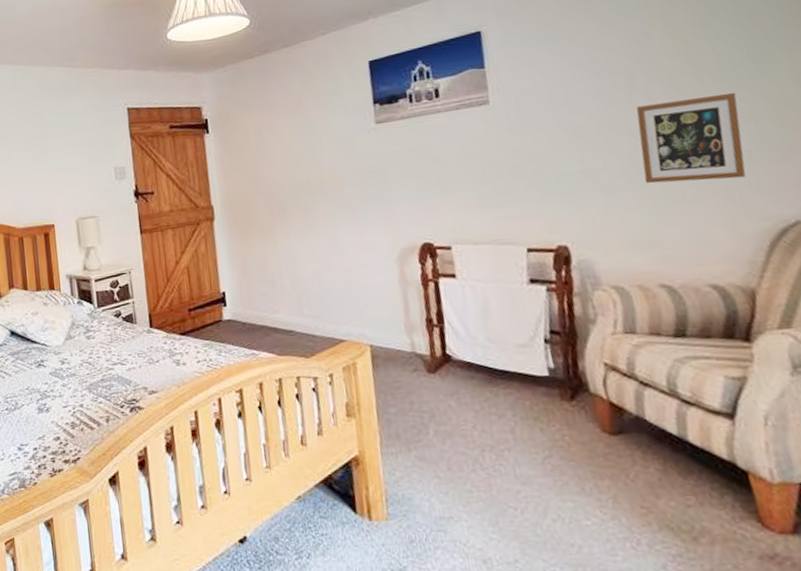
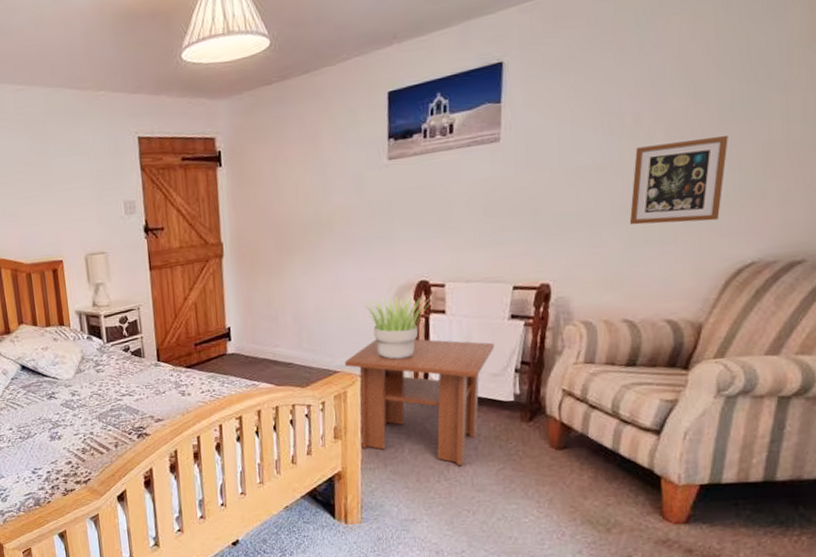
coffee table: none [351,305,517,452] -> present [345,339,495,466]
potted plant: none [364,259,438,327] -> present [363,296,430,359]

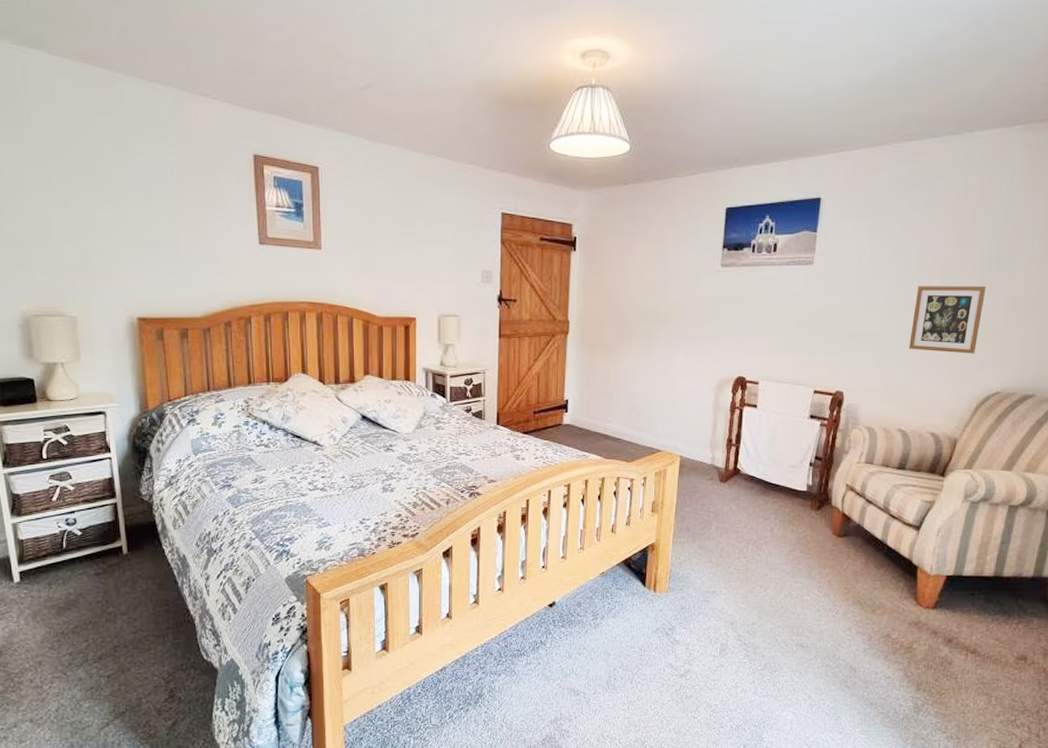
coffee table: present [345,339,495,466] -> none [668,424,795,545]
potted plant: present [363,296,430,359] -> none [688,388,745,444]

